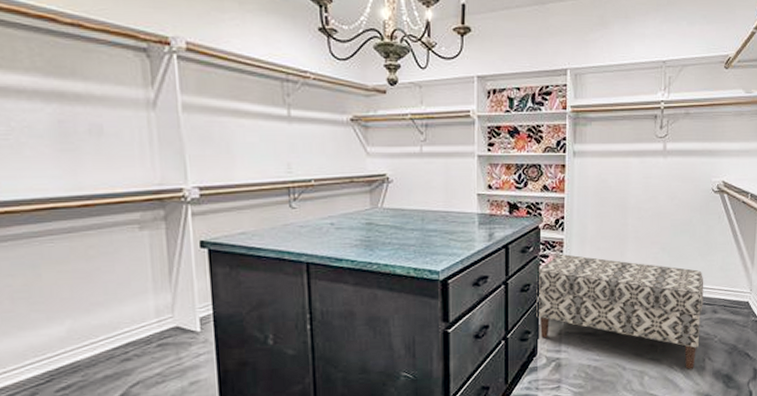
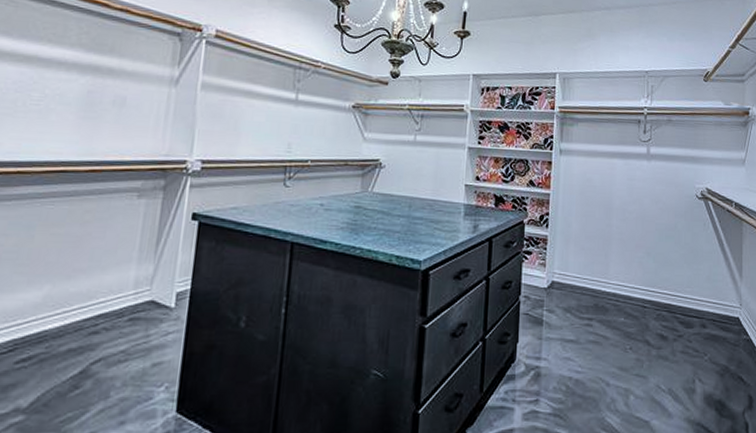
bench: present [536,254,704,369] -> none [517,252,691,391]

